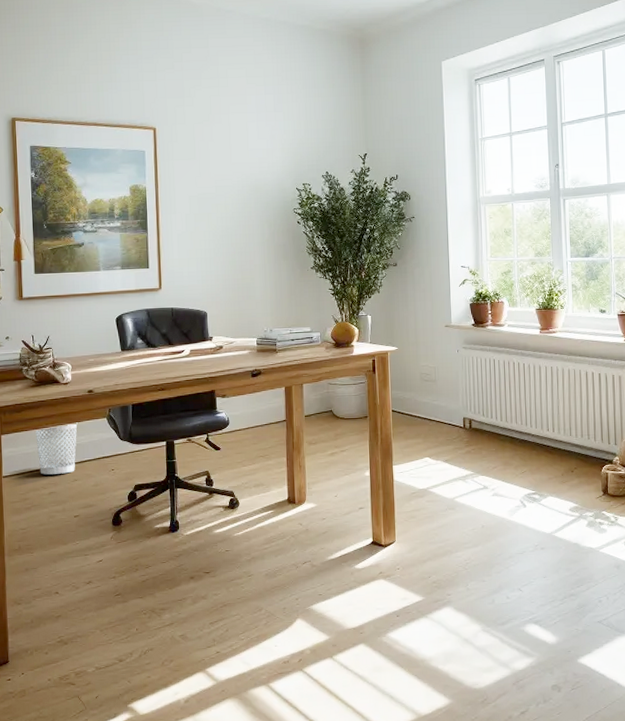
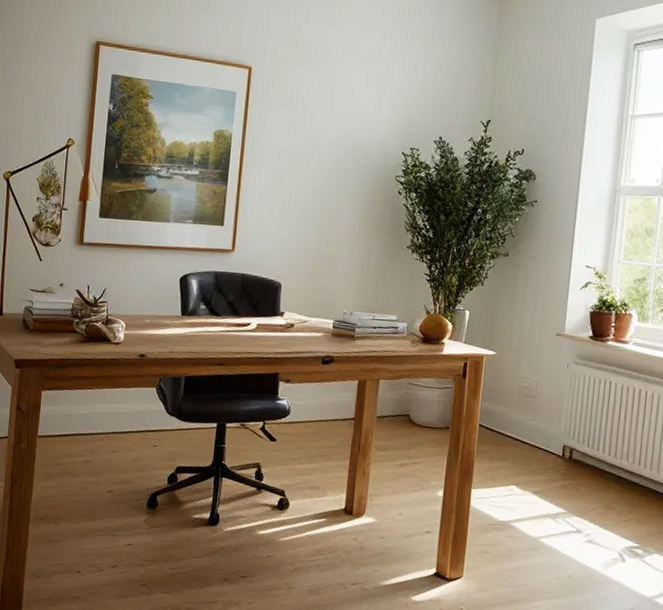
wastebasket: present [36,422,78,475] -> none [77,388,124,443]

